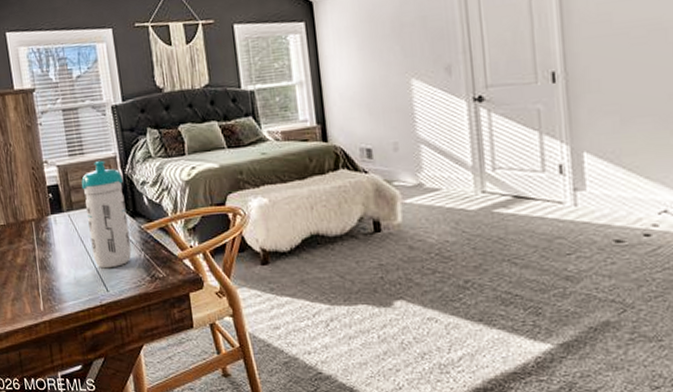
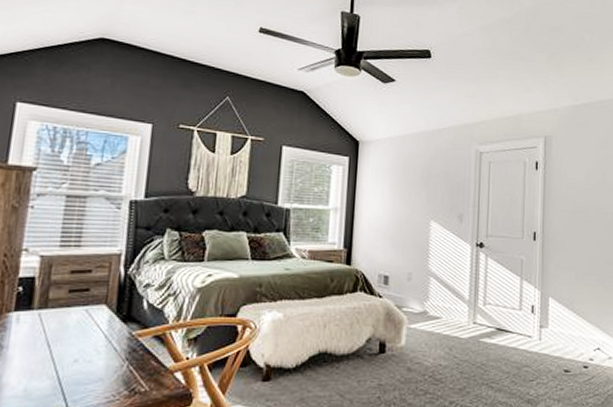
water bottle: present [81,160,132,269] -> none [58,255,124,380]

